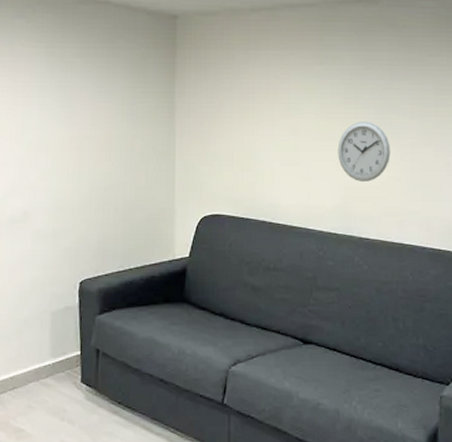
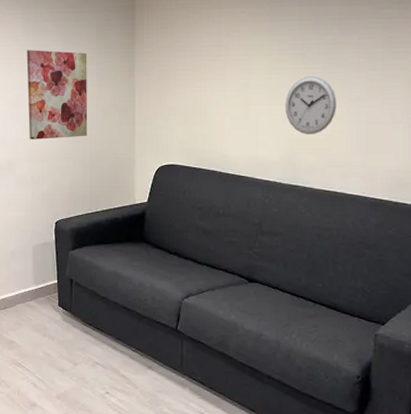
wall art: none [50,87,121,187] -> present [26,50,88,139]

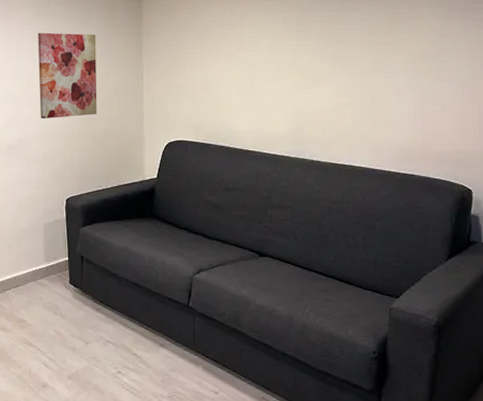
wall clock: present [285,75,337,134] -> none [290,51,341,108]

